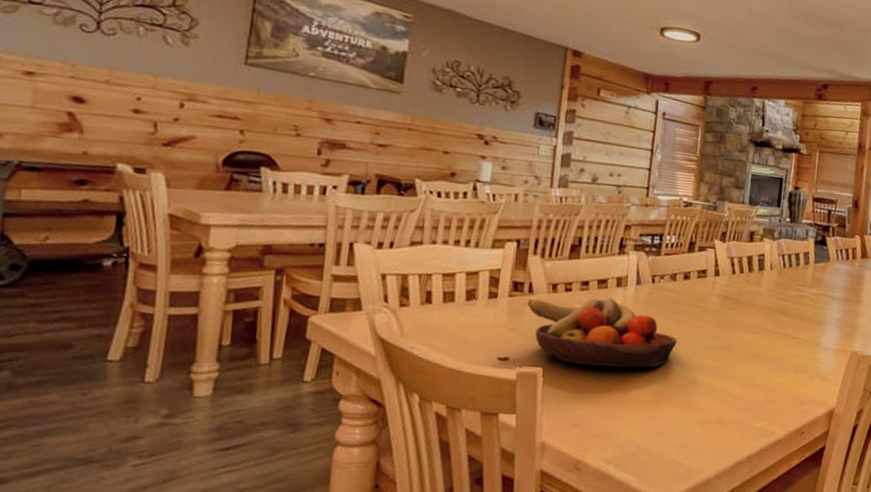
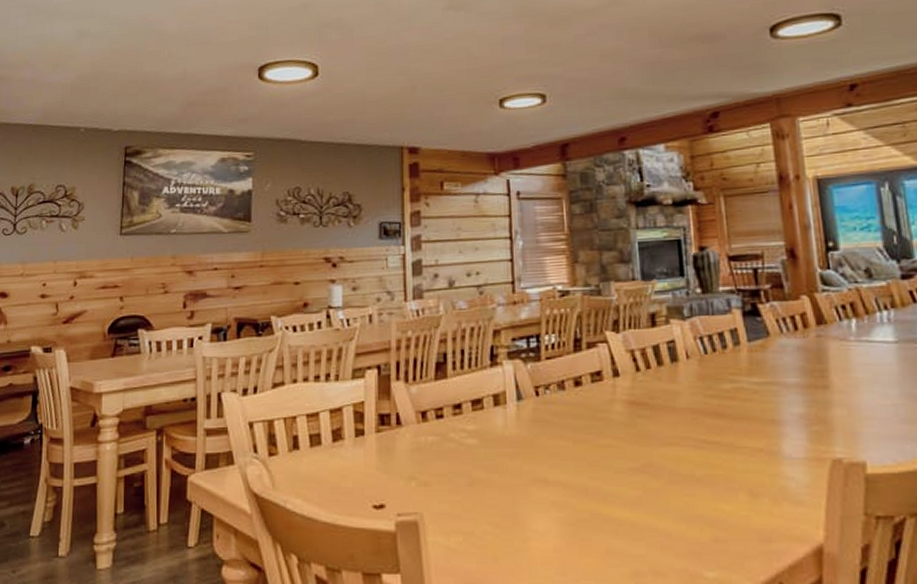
fruit bowl: present [527,297,677,368] -> none [397,420,579,508]

